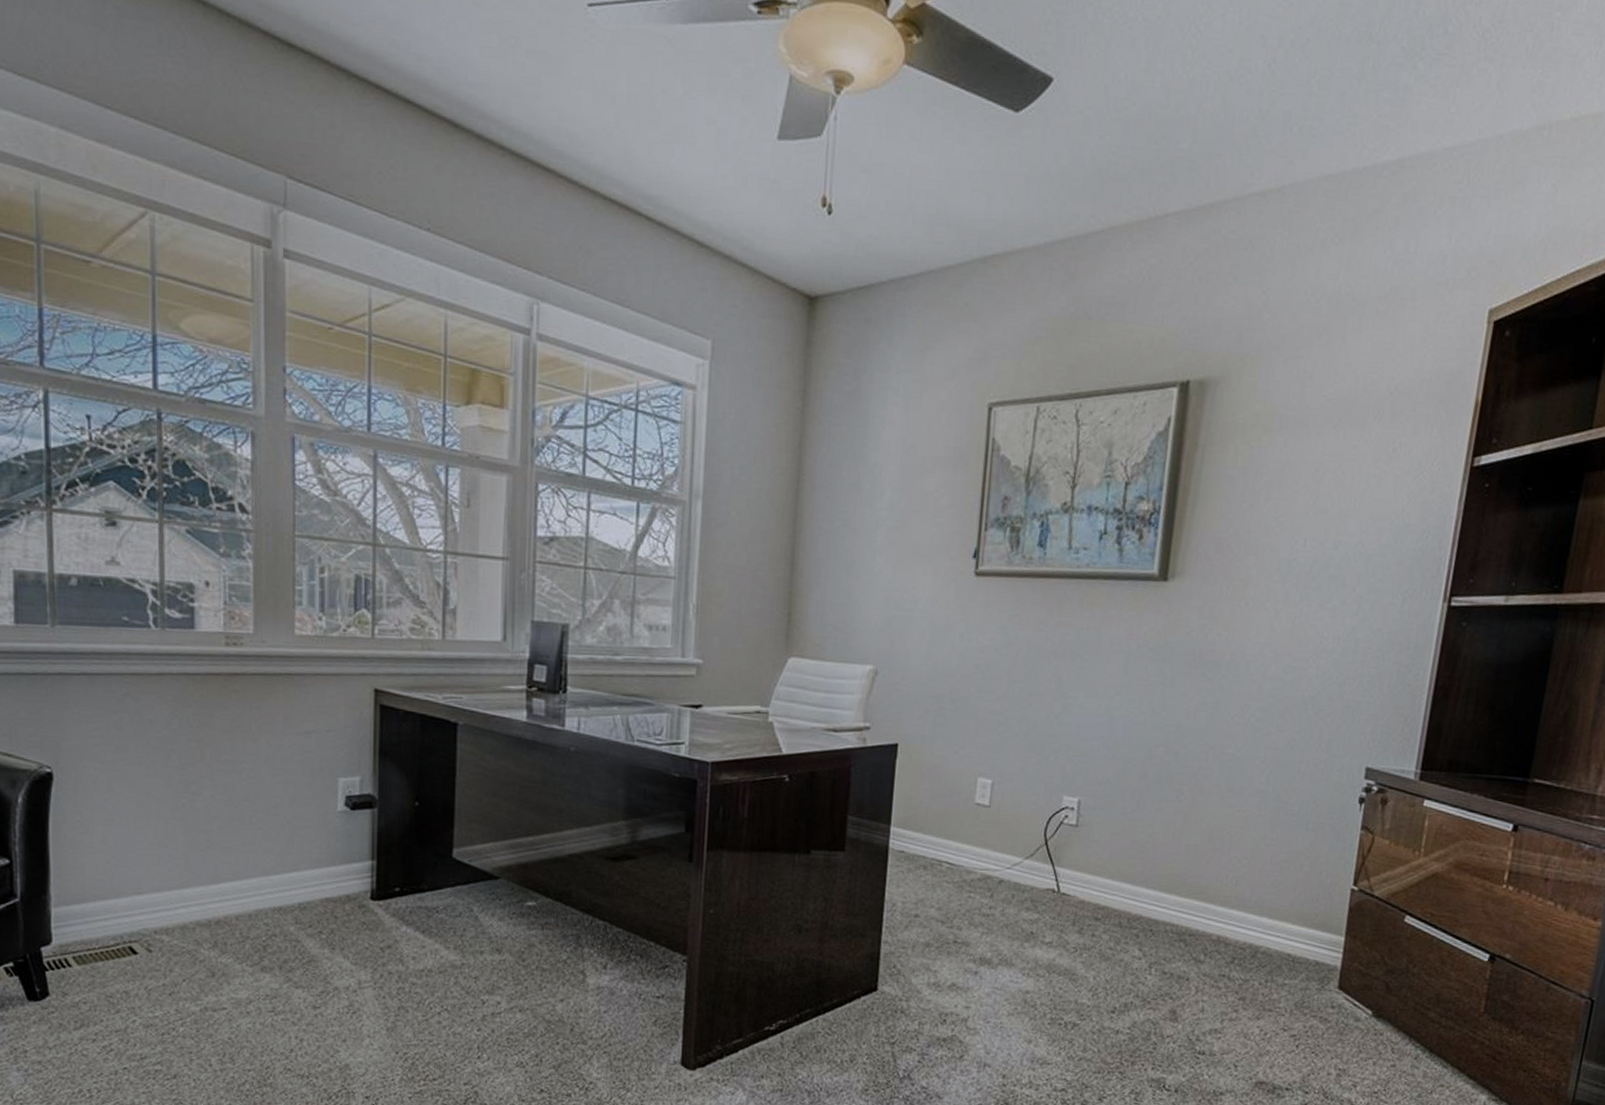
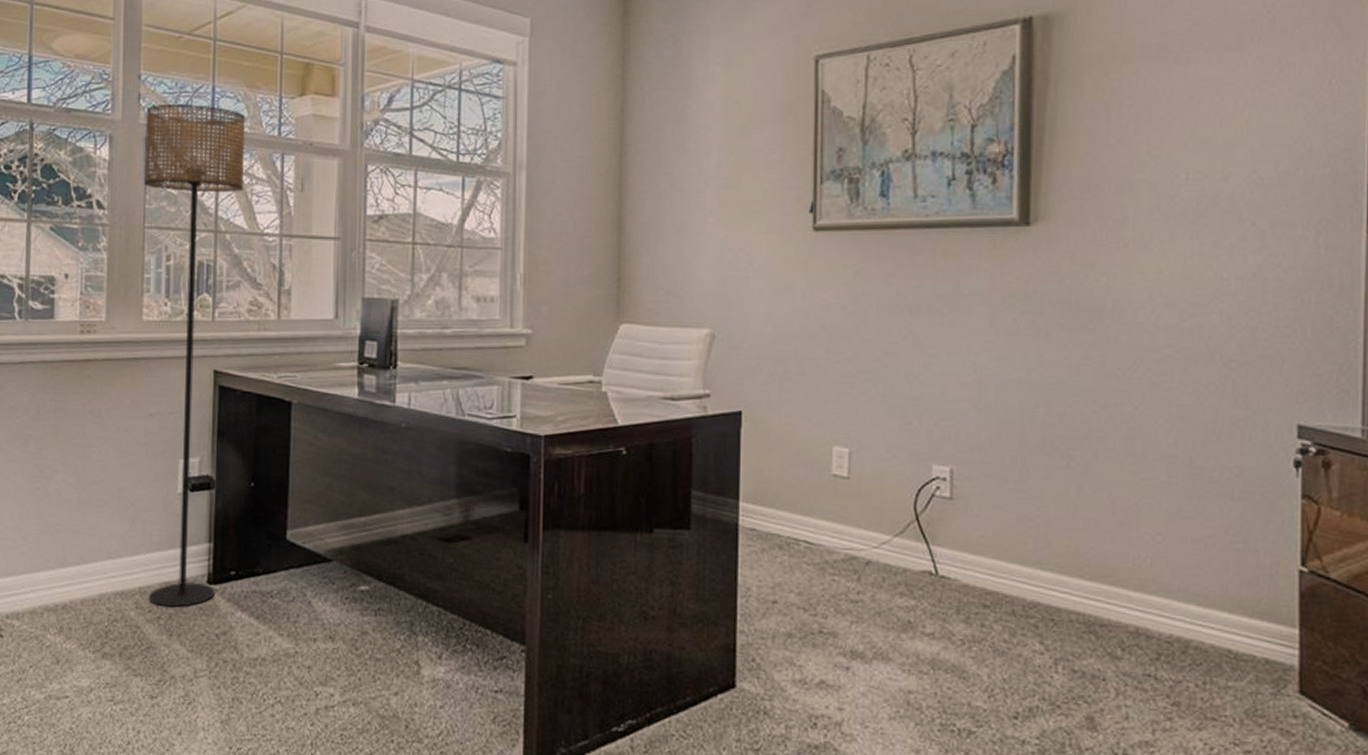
floor lamp: none [292,402,406,923] -> present [143,105,246,608]

